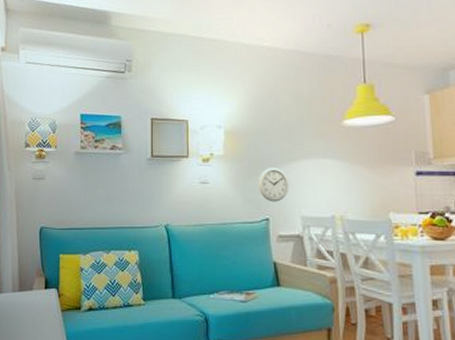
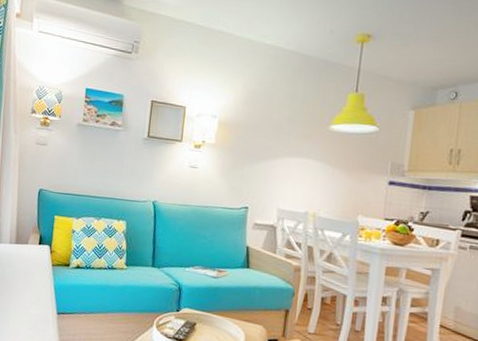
wall clock: present [258,167,289,202] -> none [242,160,271,193]

